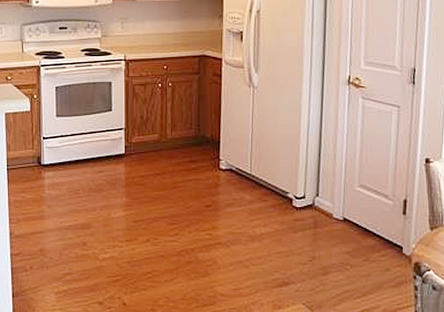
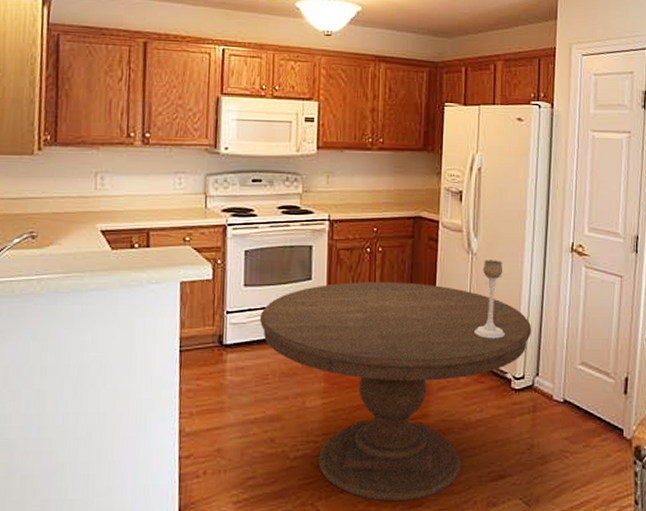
dining table: none [71,113,312,300] -> present [260,282,532,502]
candle holder: none [257,92,286,163] -> present [475,260,505,339]

